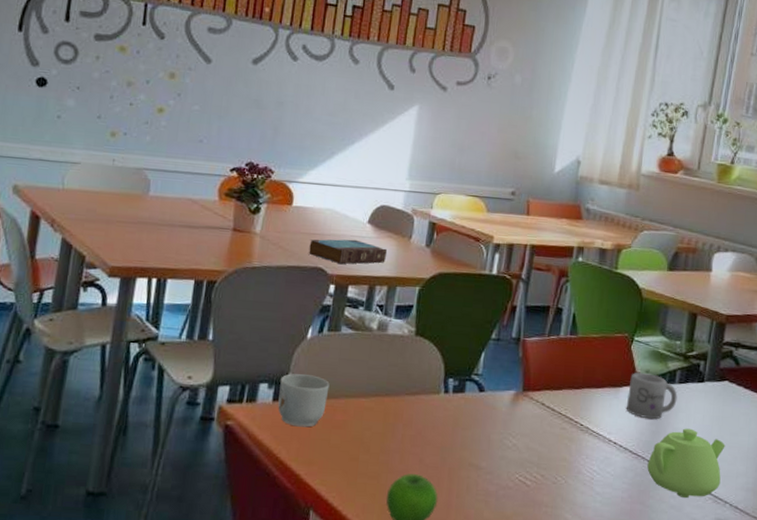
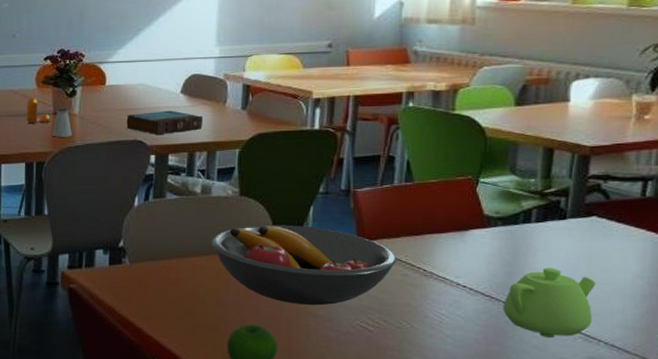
pepper shaker: none [202,209,229,239] -> present [26,97,51,124]
saltshaker: none [228,223,251,257] -> present [52,107,72,137]
mug: present [278,374,330,428] -> none [114,239,161,287]
fruit bowl: none [382,367,557,457] -> present [212,225,397,306]
mug: present [626,373,678,420] -> none [474,215,535,261]

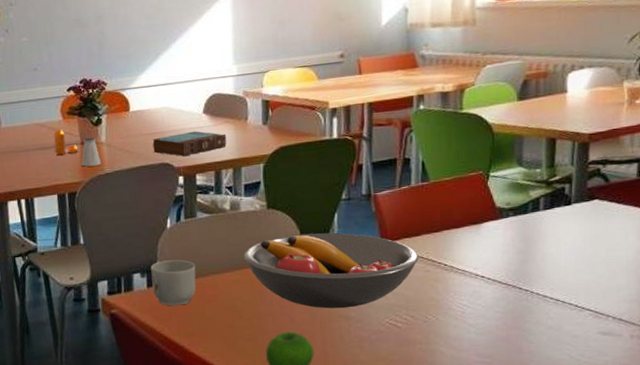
mug: none [114,239,161,287] -> present [151,259,196,306]
teapot: present [503,268,596,337] -> none [519,251,602,318]

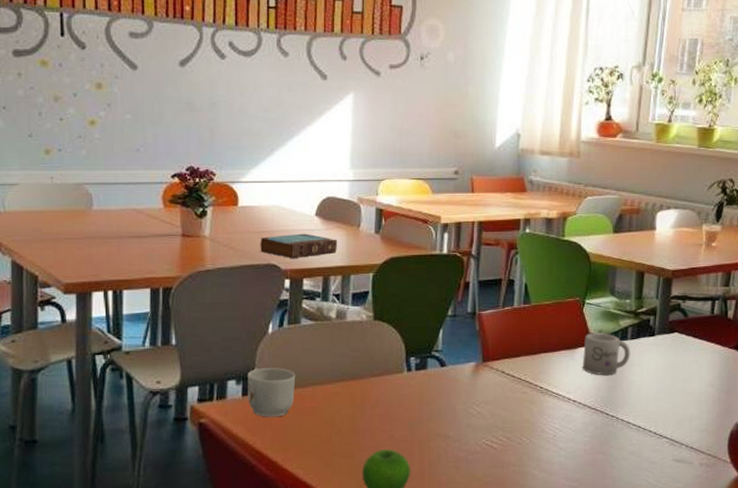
pepper shaker: present [53,129,79,156] -> none [151,217,179,246]
saltshaker: present [81,136,101,167] -> none [180,228,202,261]
fruit bowl: present [244,232,419,309] -> none [347,348,517,427]
mug: none [489,205,544,249] -> present [582,333,630,376]

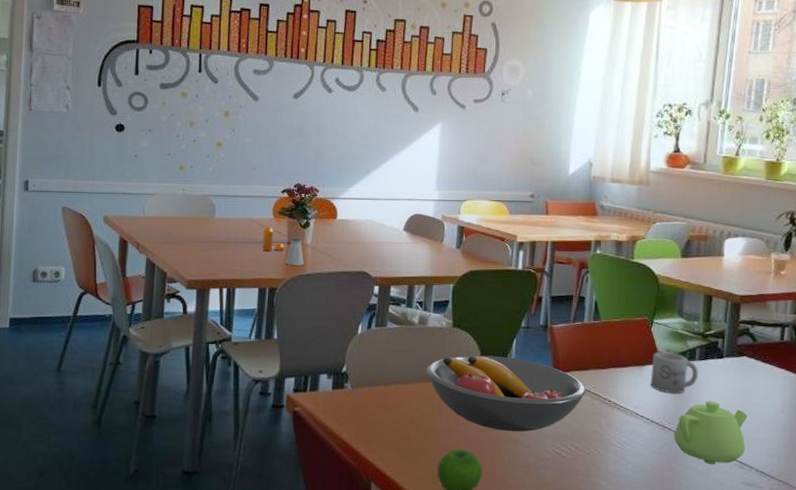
pepper shaker: none [151,217,179,246] -> present [262,226,285,252]
saltshaker: none [180,228,202,261] -> present [285,237,304,266]
mug: present [247,368,296,418] -> none [337,365,380,411]
book: present [260,233,338,258] -> none [354,245,423,267]
fruit bowl: none [347,348,517,427] -> present [427,355,586,432]
teapot: none [606,380,678,444] -> present [674,401,748,464]

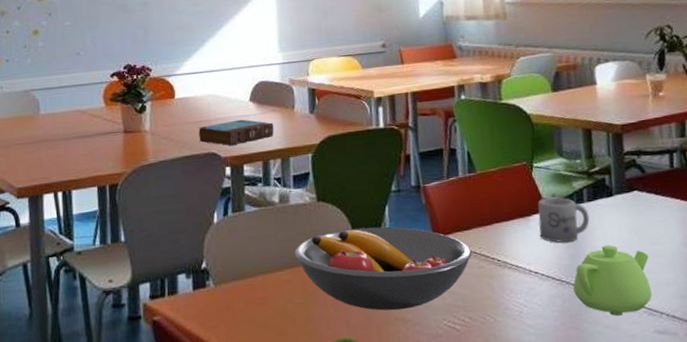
pepper shaker: present [262,226,285,252] -> none [95,116,122,145]
saltshaker: present [285,237,304,266] -> none [123,124,145,157]
book: none [354,245,423,267] -> present [198,119,274,145]

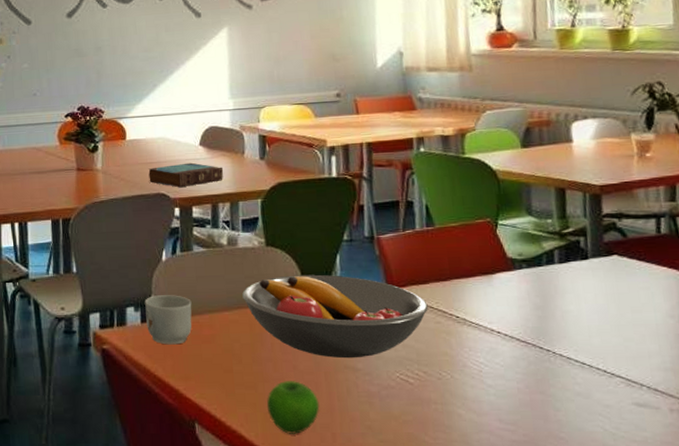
mug: none [196,258,245,311] -> present [145,295,192,345]
mug: present [537,197,590,243] -> none [502,257,561,304]
teapot: present [573,245,652,316] -> none [540,309,631,383]

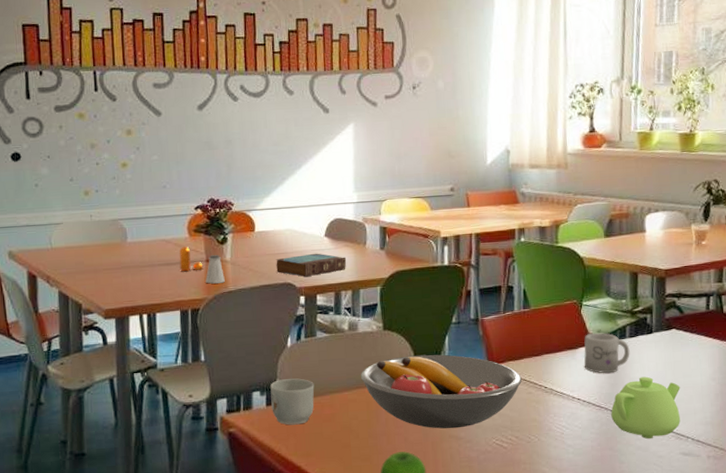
pepper shaker: none [49,154,74,181] -> present [179,246,204,272]
saltshaker: none [76,163,96,193] -> present [205,254,225,284]
mug: none [502,257,561,304] -> present [584,333,630,374]
teapot: none [540,309,631,383] -> present [611,376,681,439]

